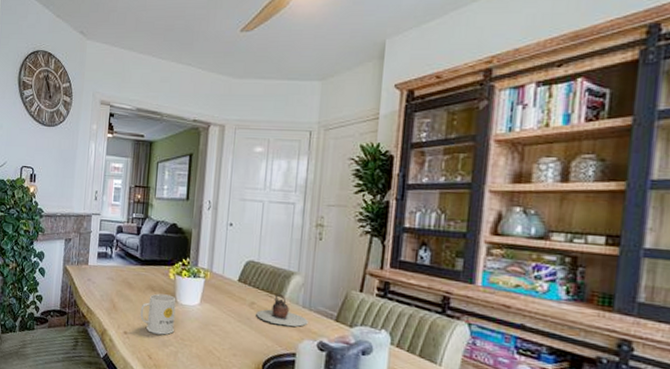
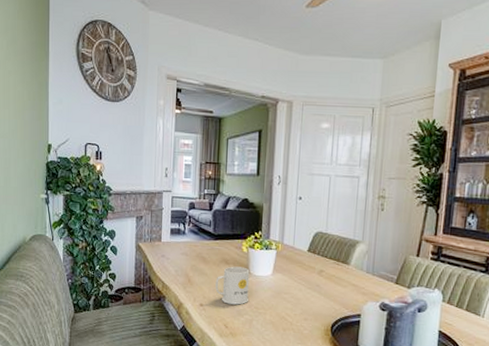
teapot: present [256,294,308,327] -> none [325,261,372,291]

